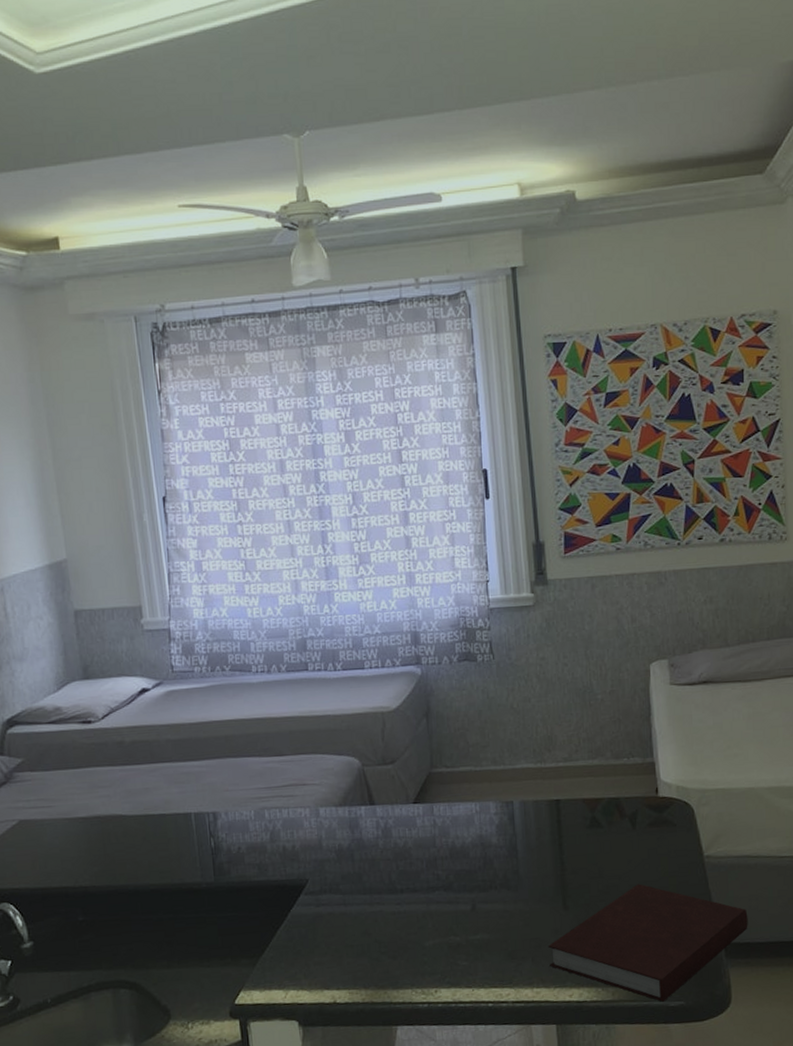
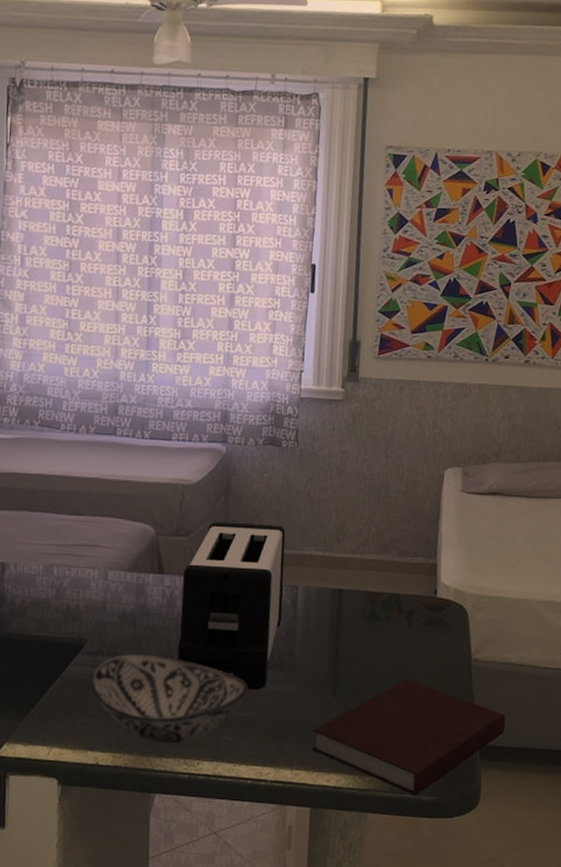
decorative bowl: none [316,887,477,975] -> present [90,654,249,744]
toaster: none [394,742,501,912] -> present [177,522,286,690]

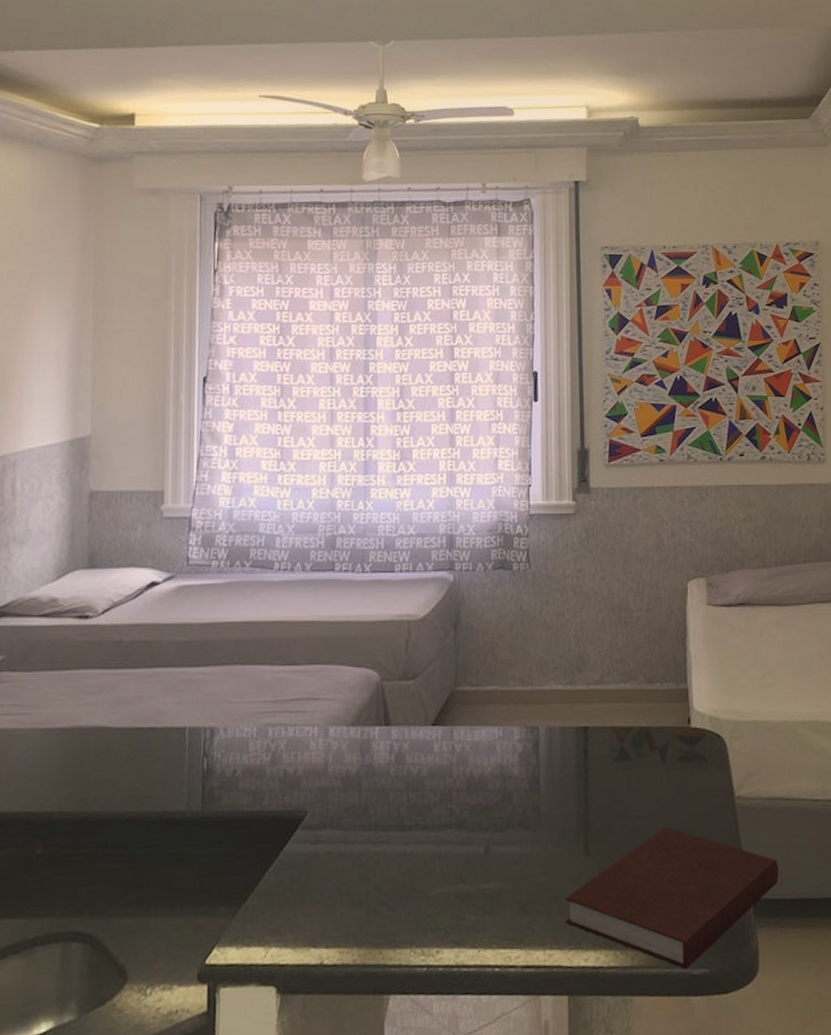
decorative bowl: present [90,654,249,744] -> none [311,822,491,931]
toaster: present [177,522,286,690] -> none [409,658,524,856]

